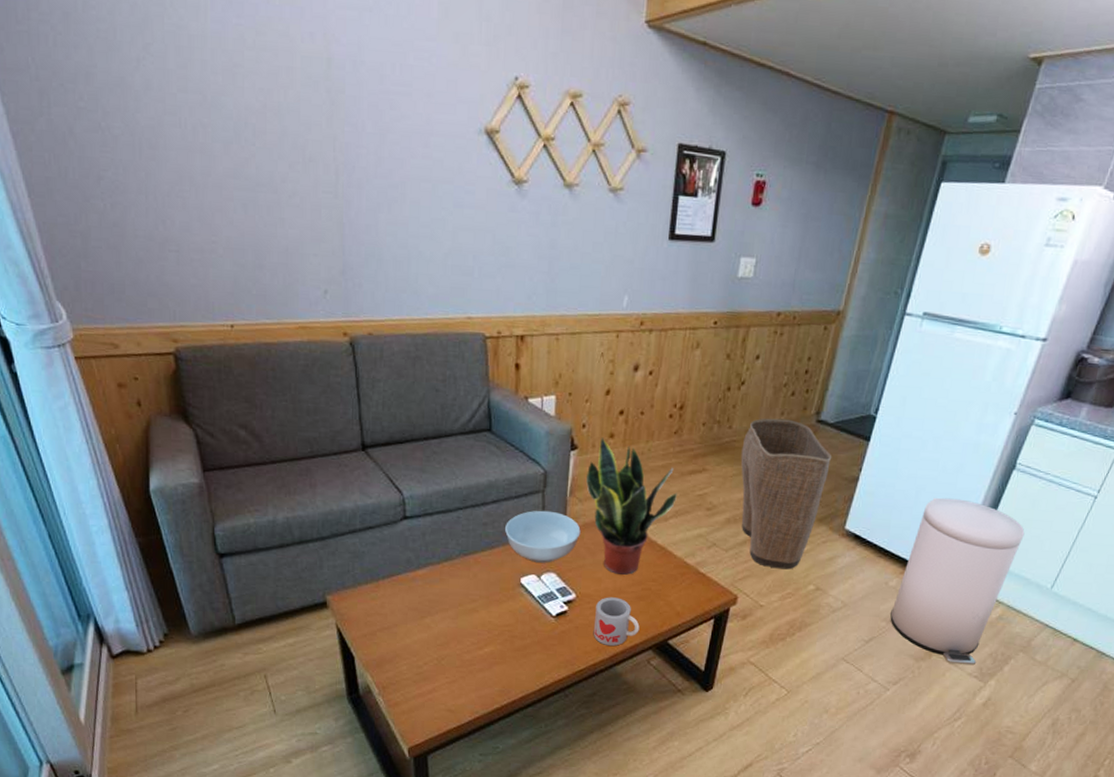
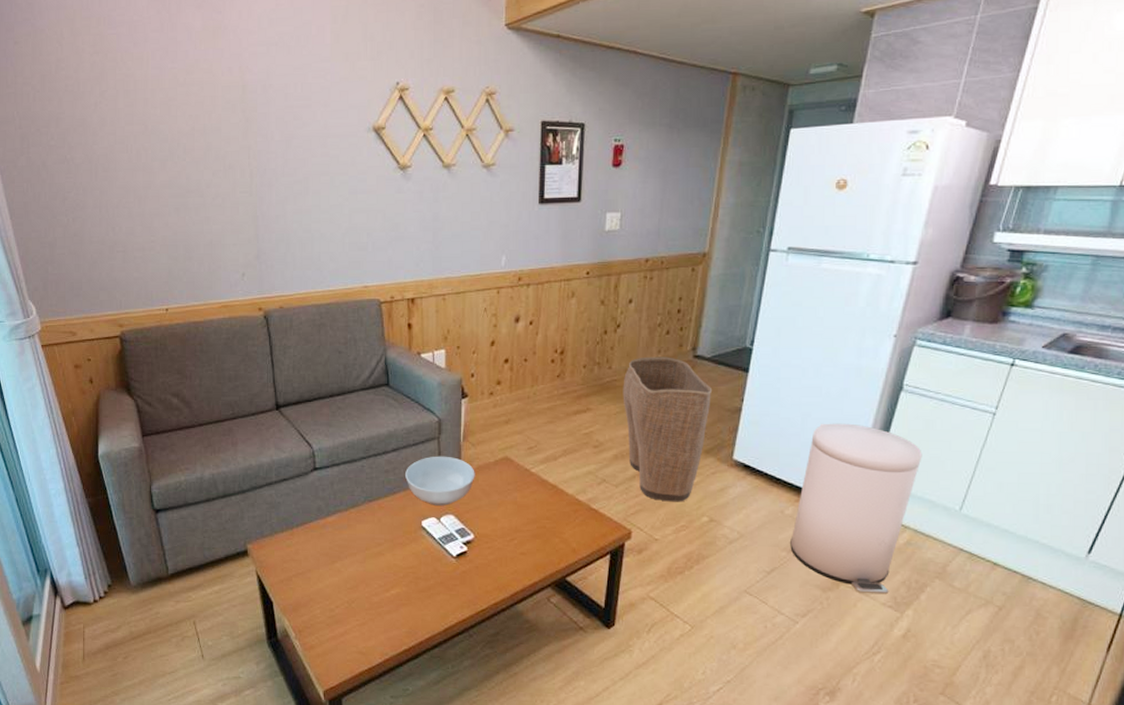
potted plant: present [586,437,677,575] -> none [478,385,564,514]
mug: present [593,597,640,647] -> none [493,536,537,585]

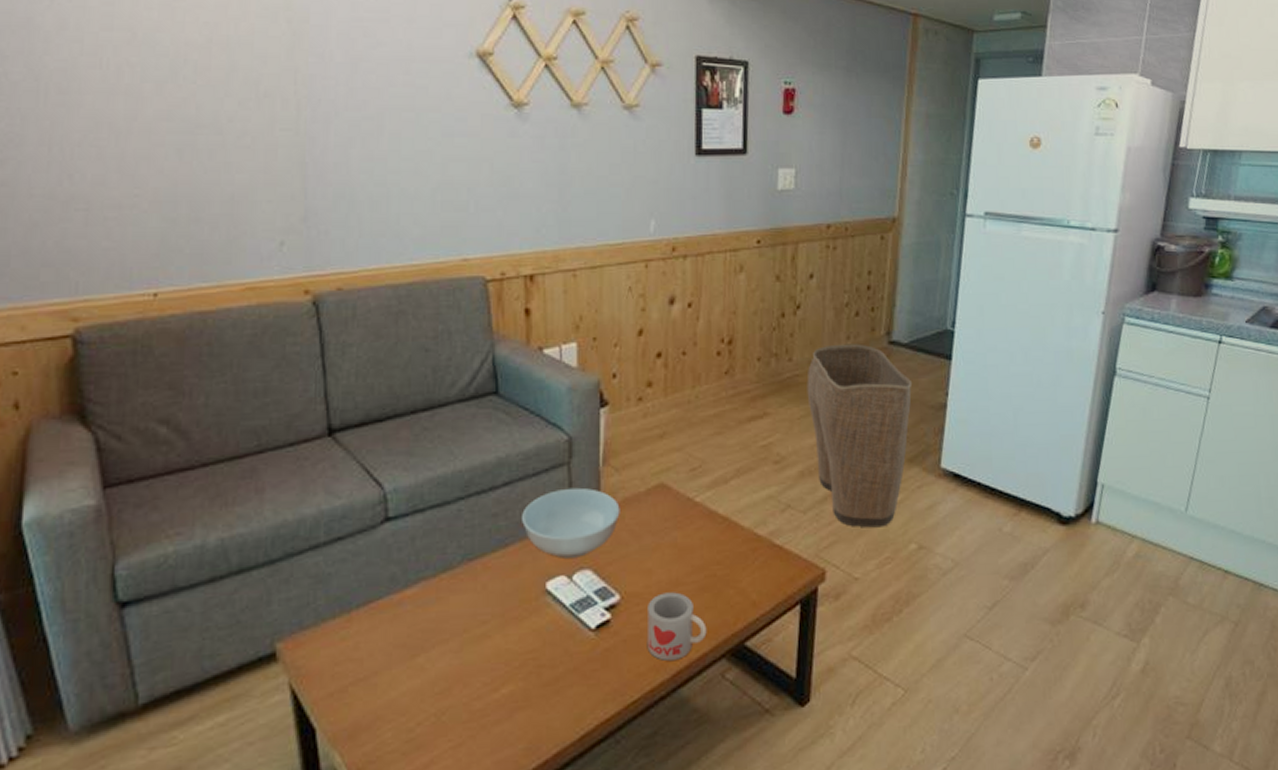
mug: none [493,536,537,585] -> present [646,592,707,662]
pedal bin: present [790,423,922,595] -> none [1011,416,1143,623]

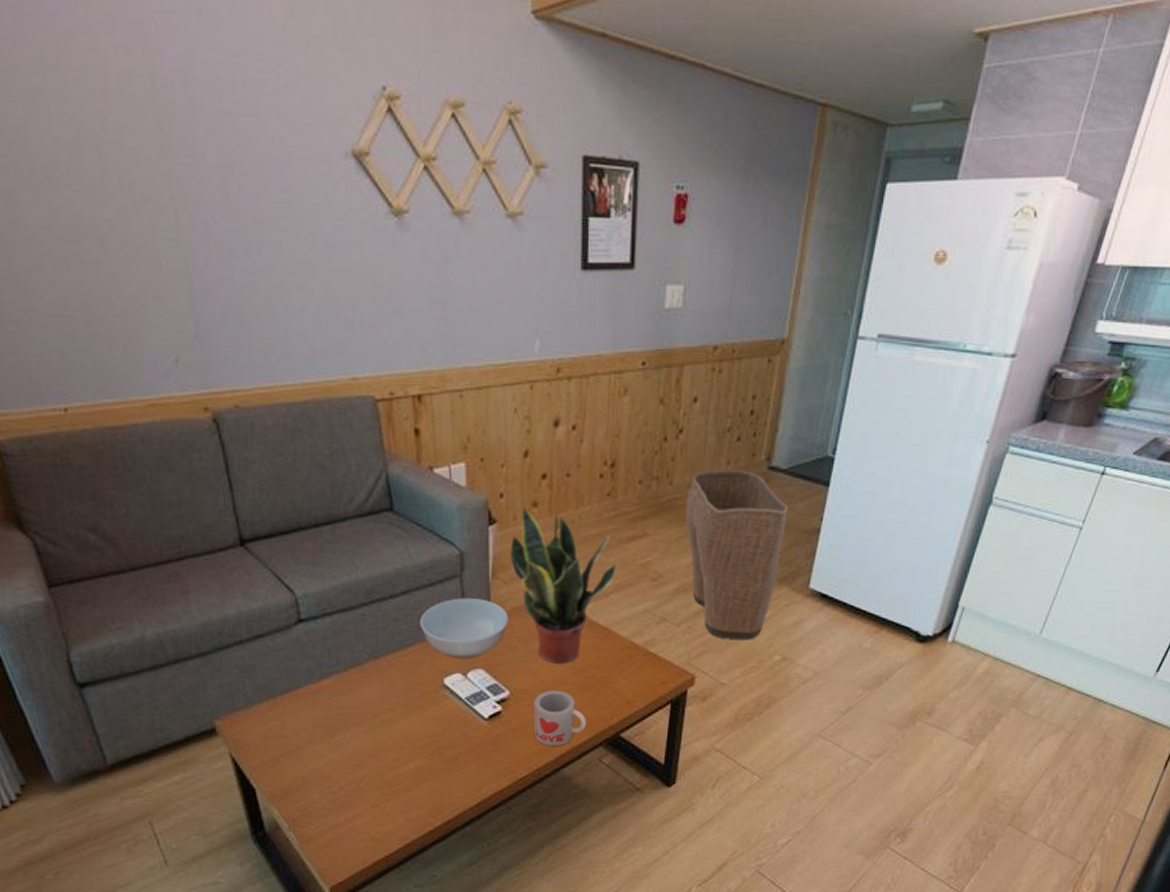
potted plant: none [623,387,736,561] -> present [510,507,616,664]

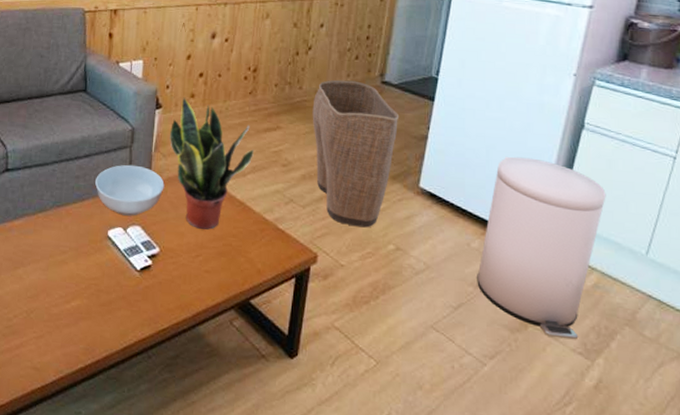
mug: present [533,690,587,747] -> none [176,252,222,305]
pedal bin: none [867,543,1007,729] -> present [477,156,606,340]

